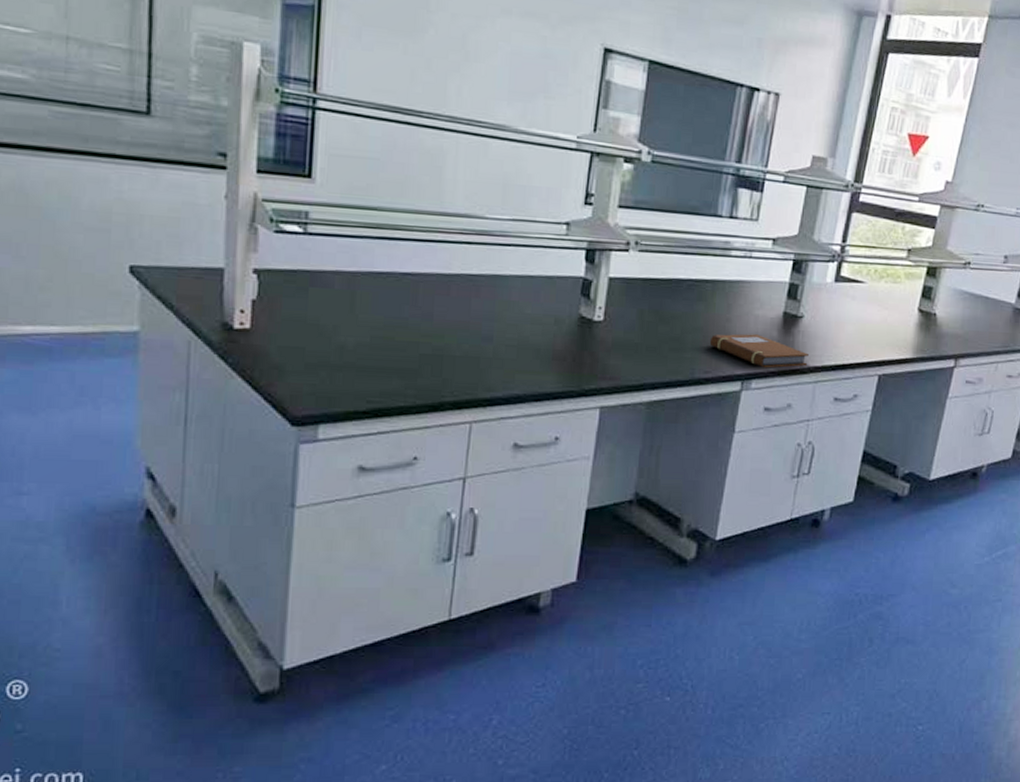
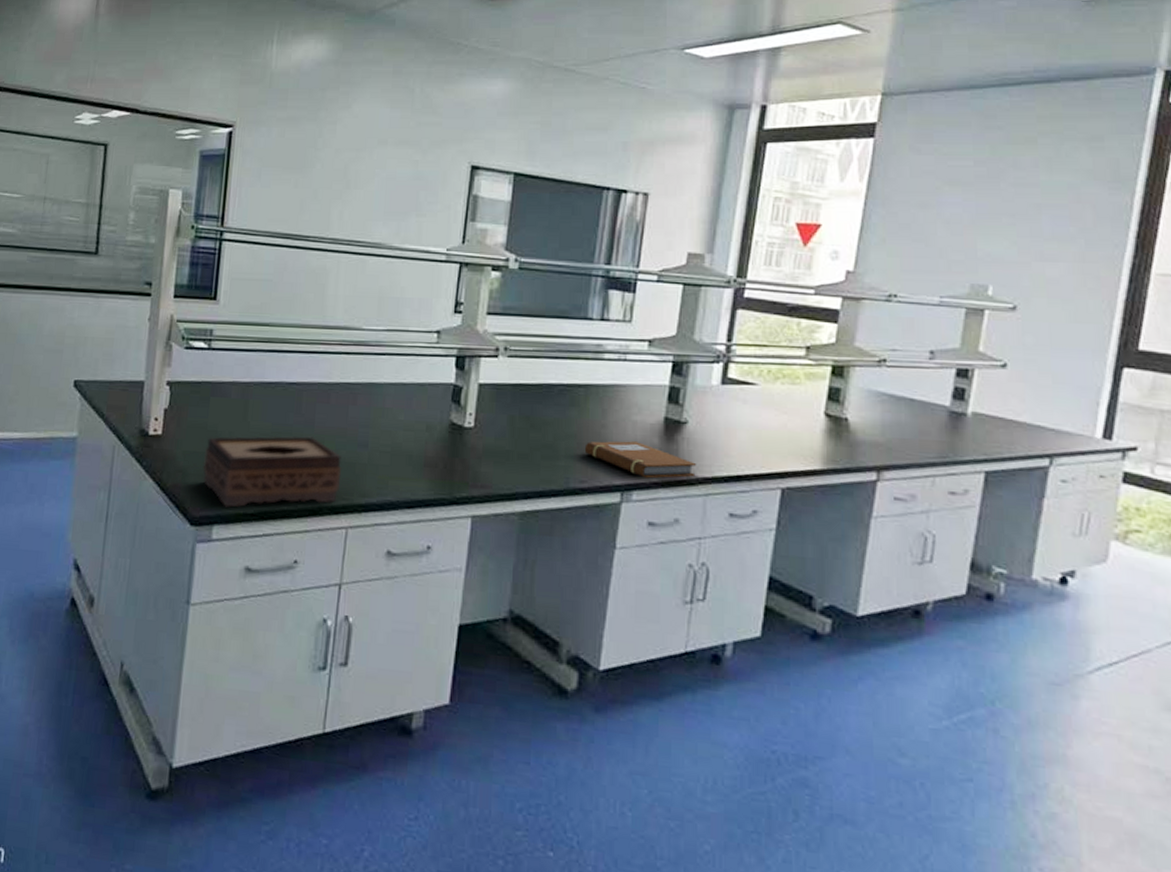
tissue box: none [303,329,465,406] -> present [202,436,342,508]

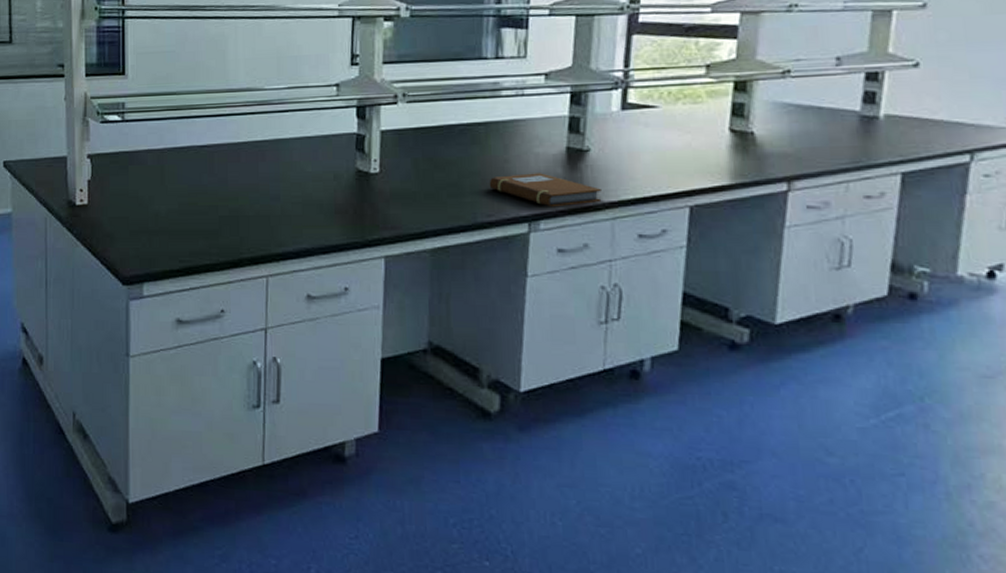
tissue box: present [202,436,342,508] -> none [128,194,258,266]

